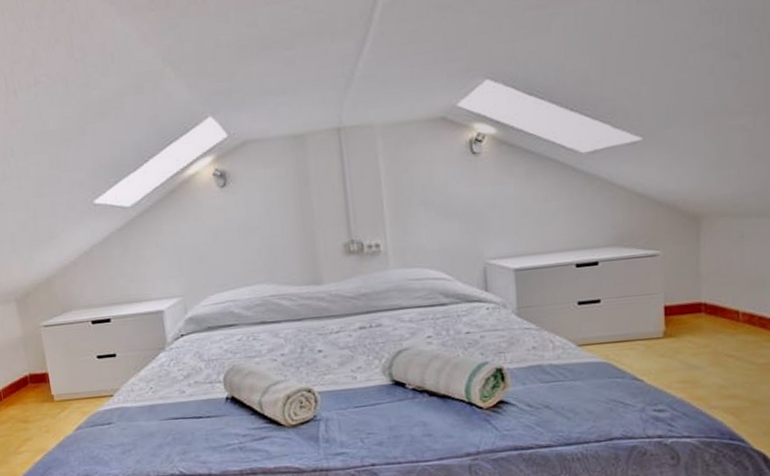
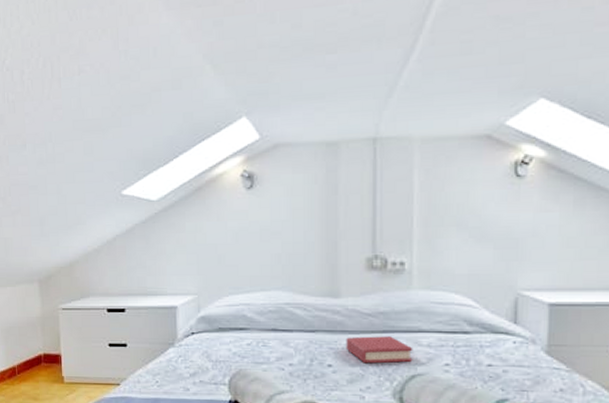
hardback book: none [332,316,398,345] -> present [346,336,413,364]

